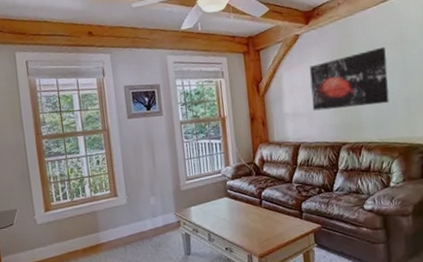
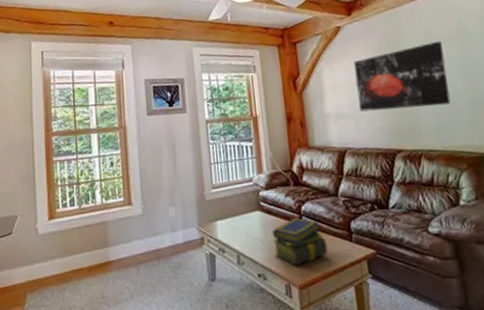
stack of books: none [237,201,283,241] -> present [272,217,328,266]

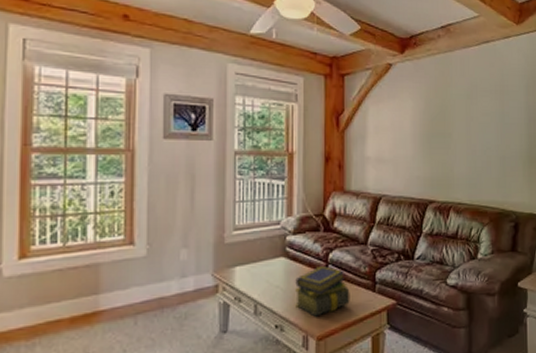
wall art: present [353,40,451,112] -> none [399,93,485,159]

